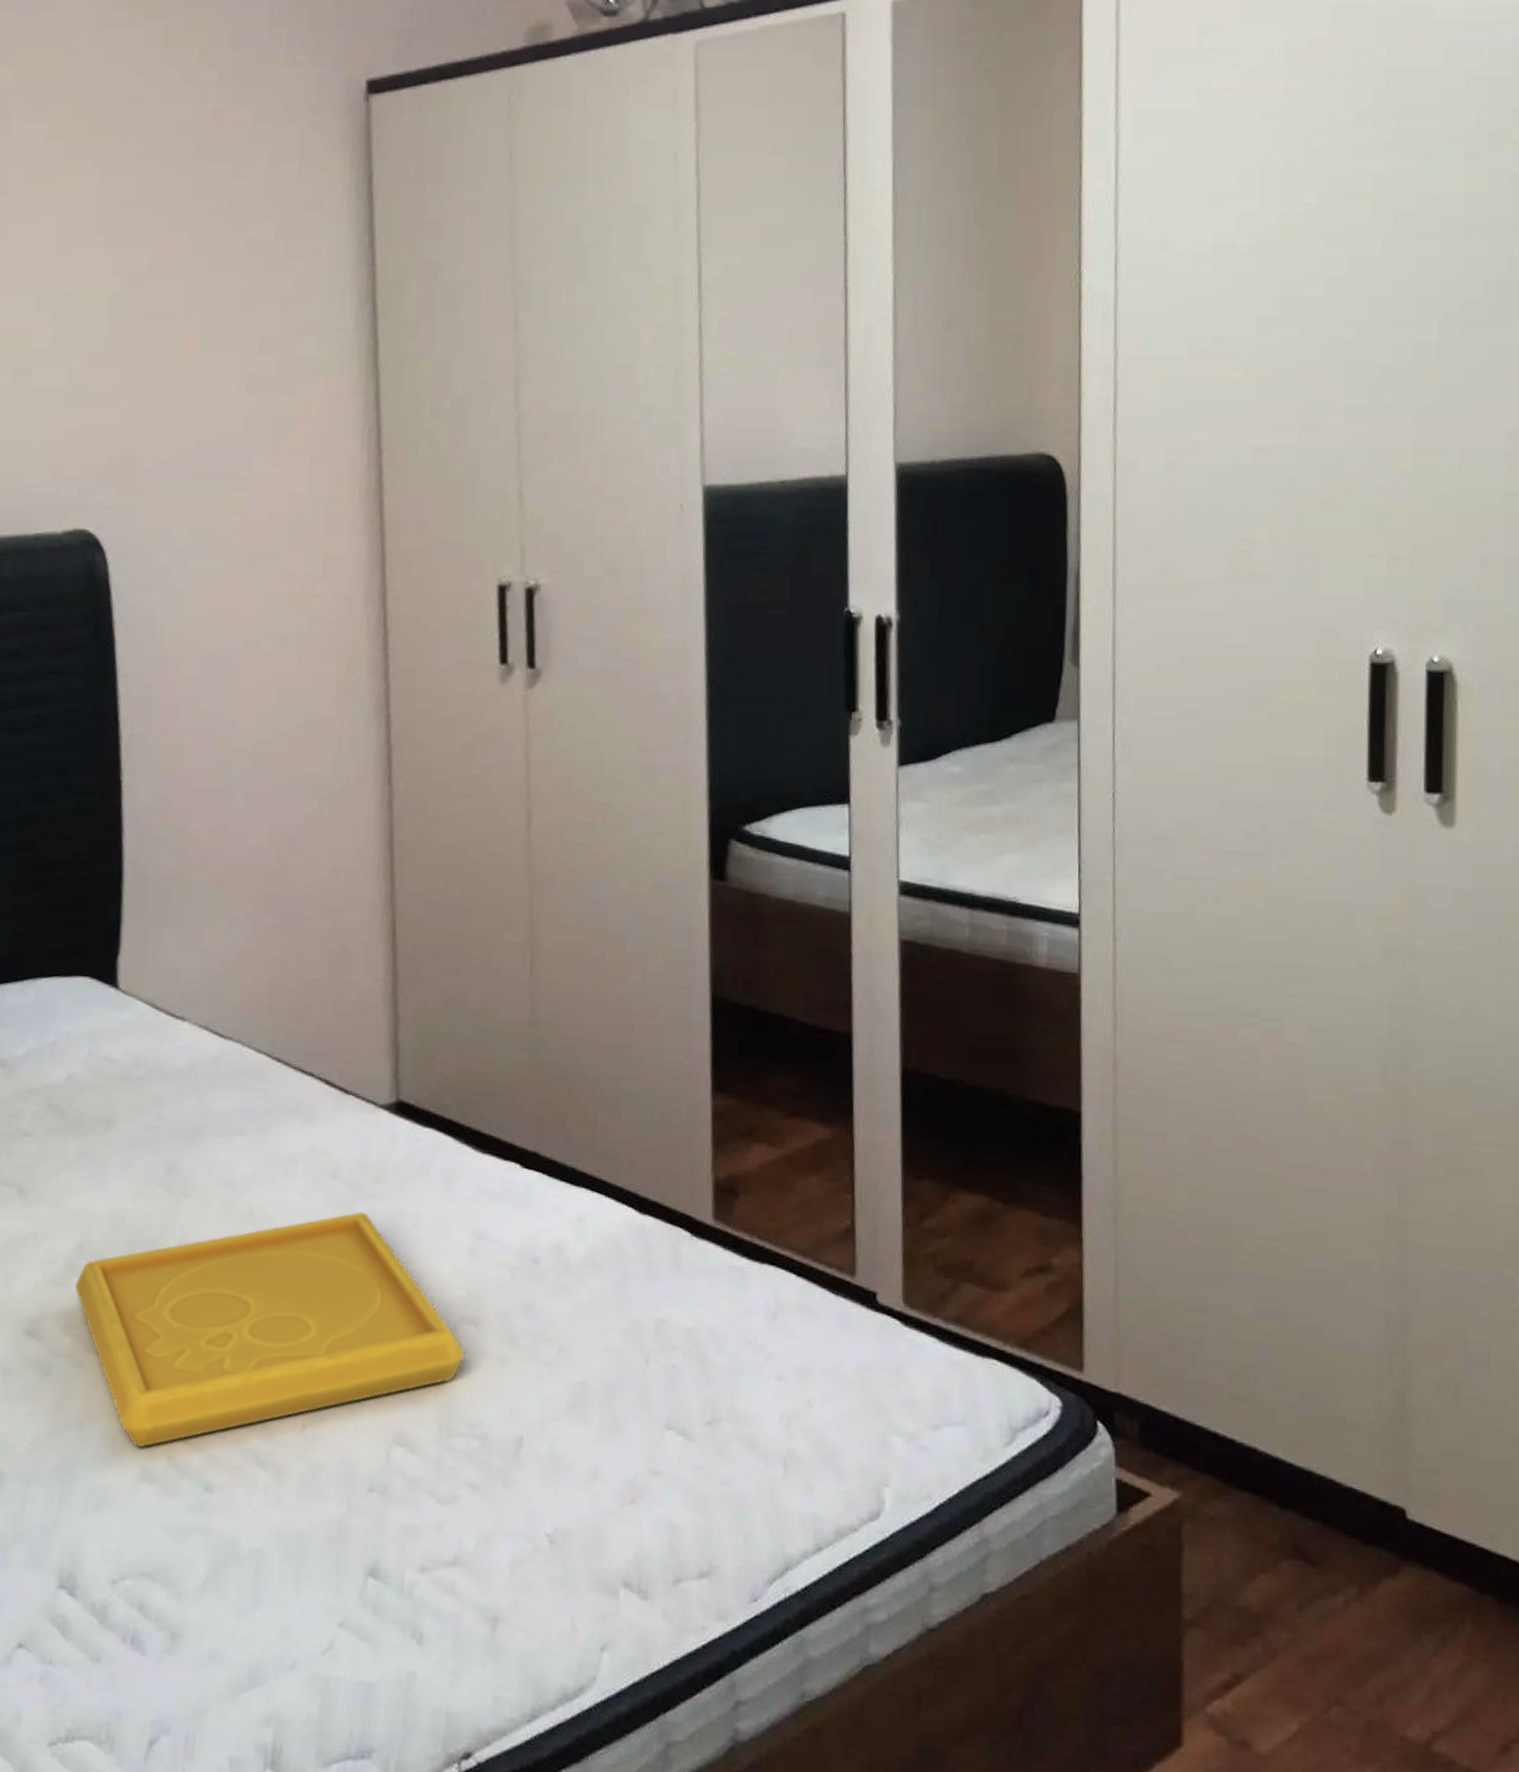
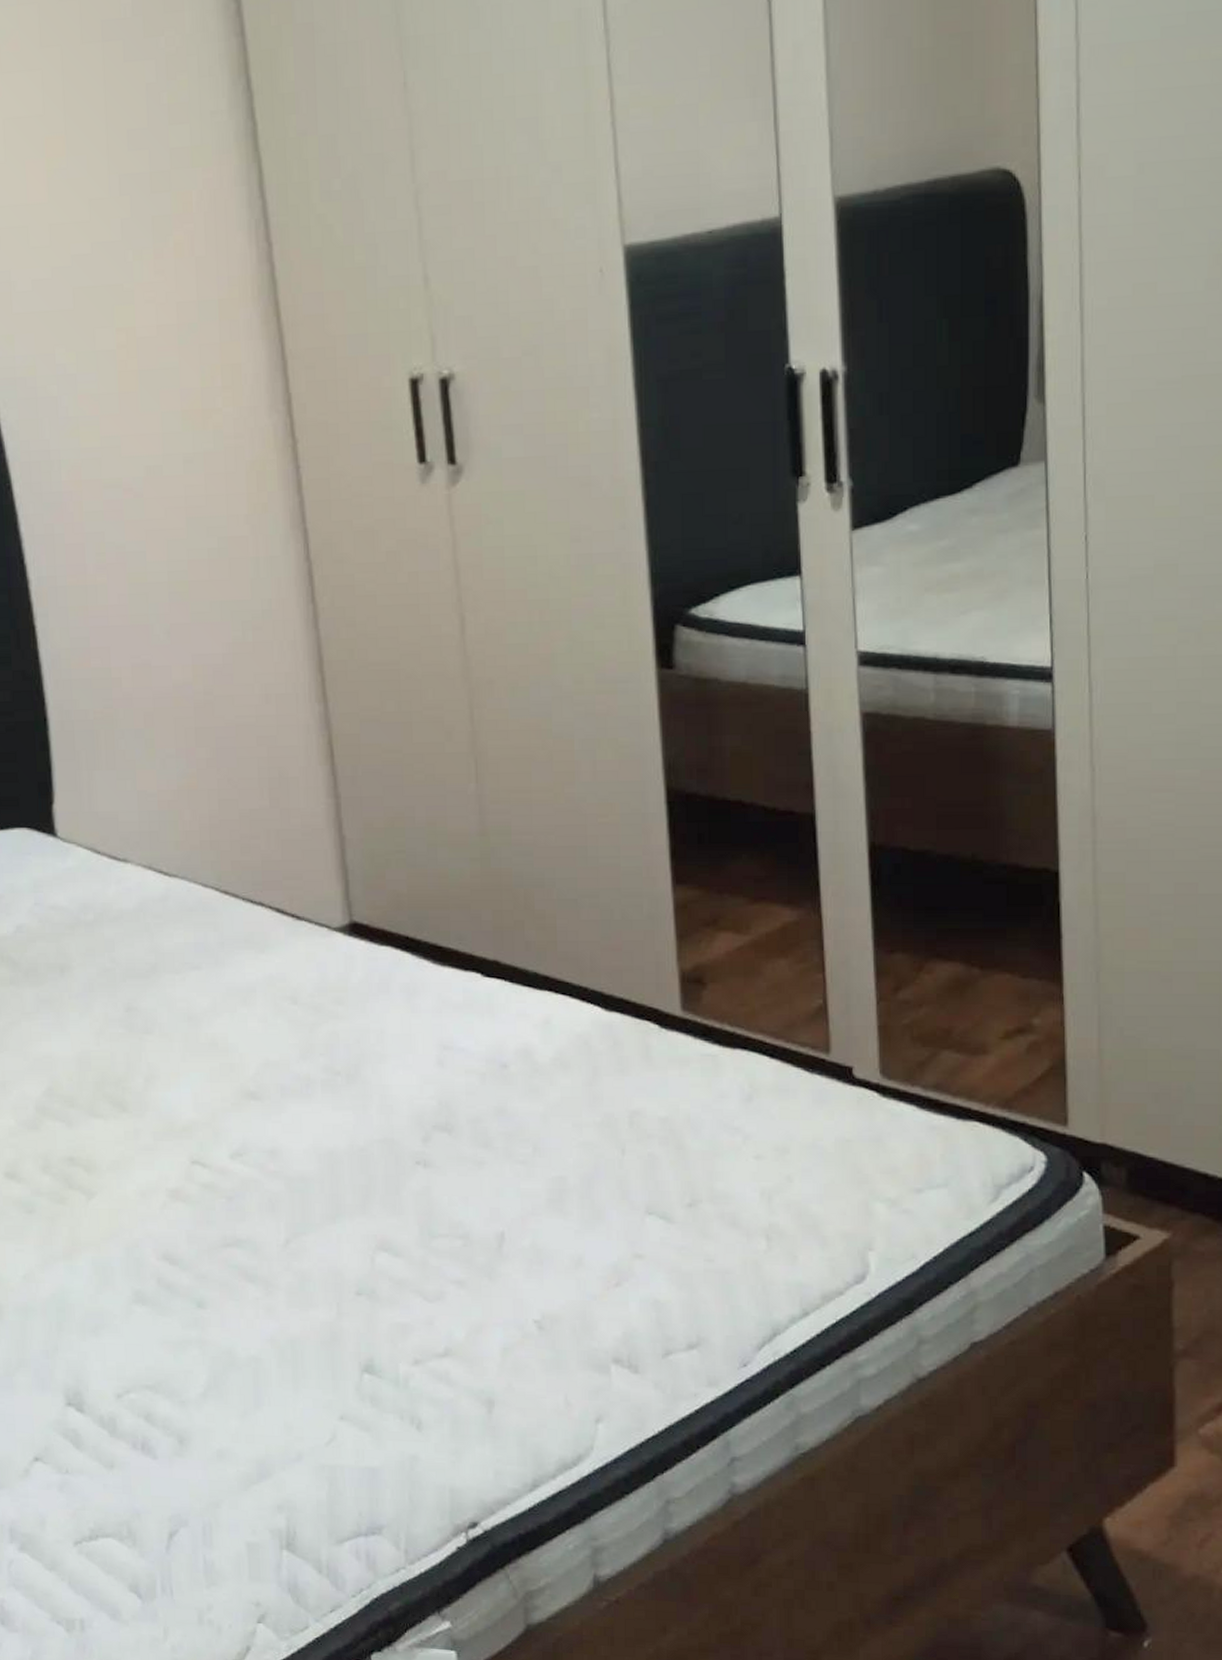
serving tray: present [75,1212,465,1447] -> none [49,1033,440,1272]

